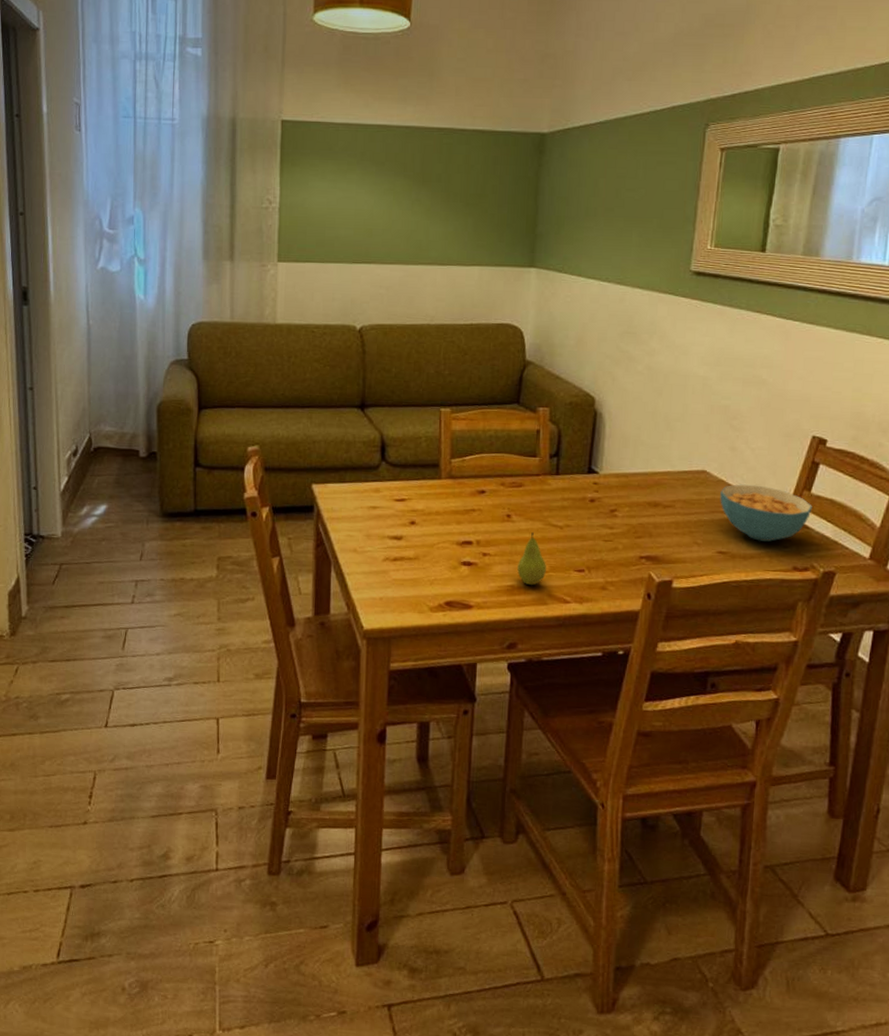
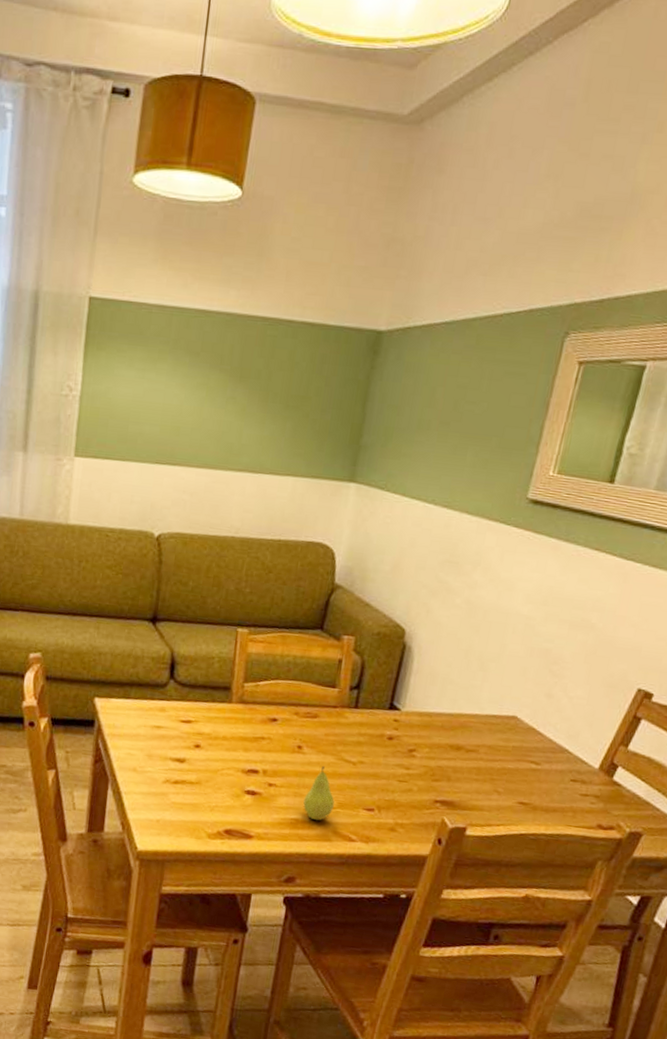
cereal bowl: present [720,484,813,542] -> none [527,733,628,797]

